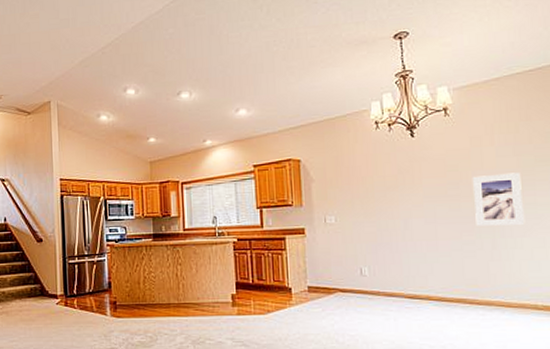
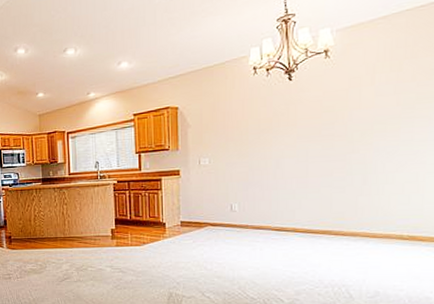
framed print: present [472,172,525,226] -> none [348,110,400,164]

